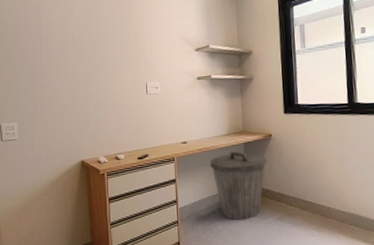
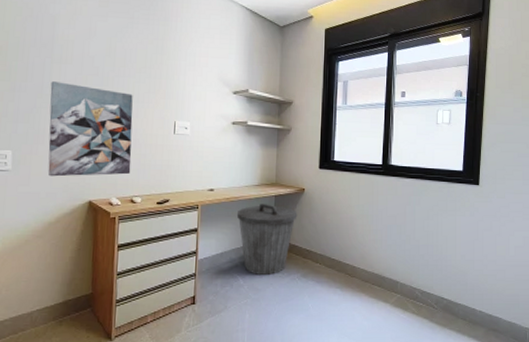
wall art: none [41,59,113,142] -> present [47,81,133,177]

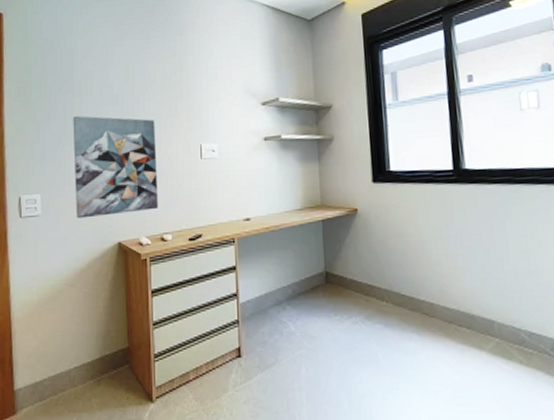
trash can: present [237,204,298,276] -> none [280,231,352,320]

